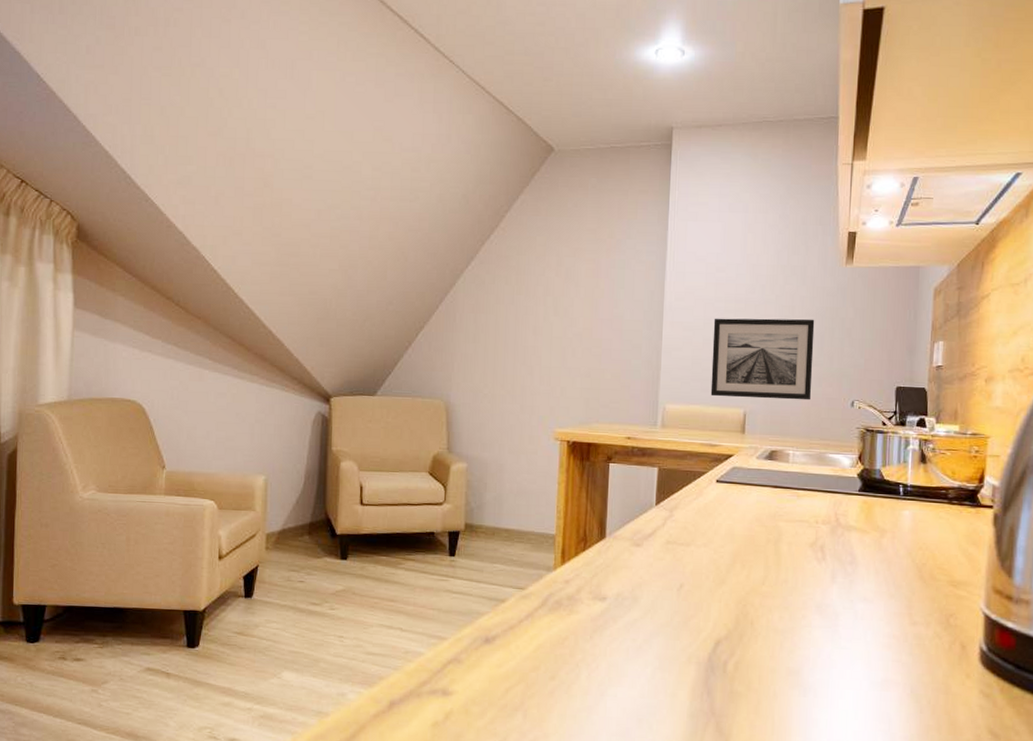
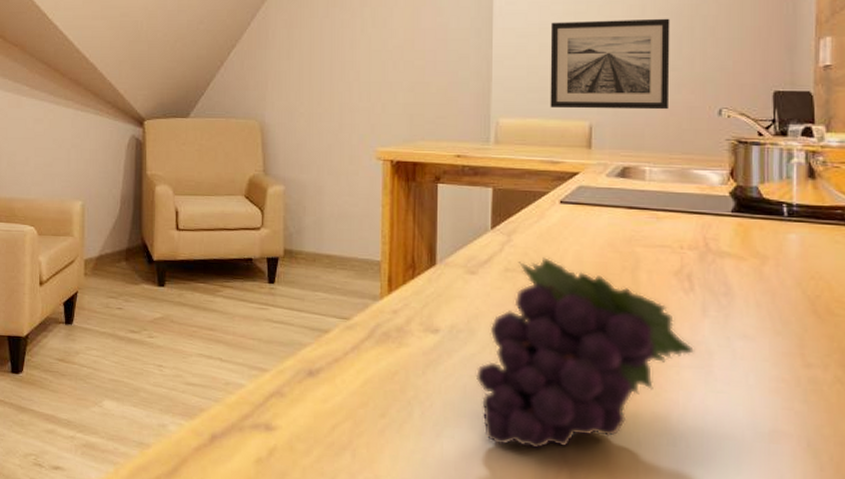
fruit: none [637,531,824,704] -> present [475,257,694,449]

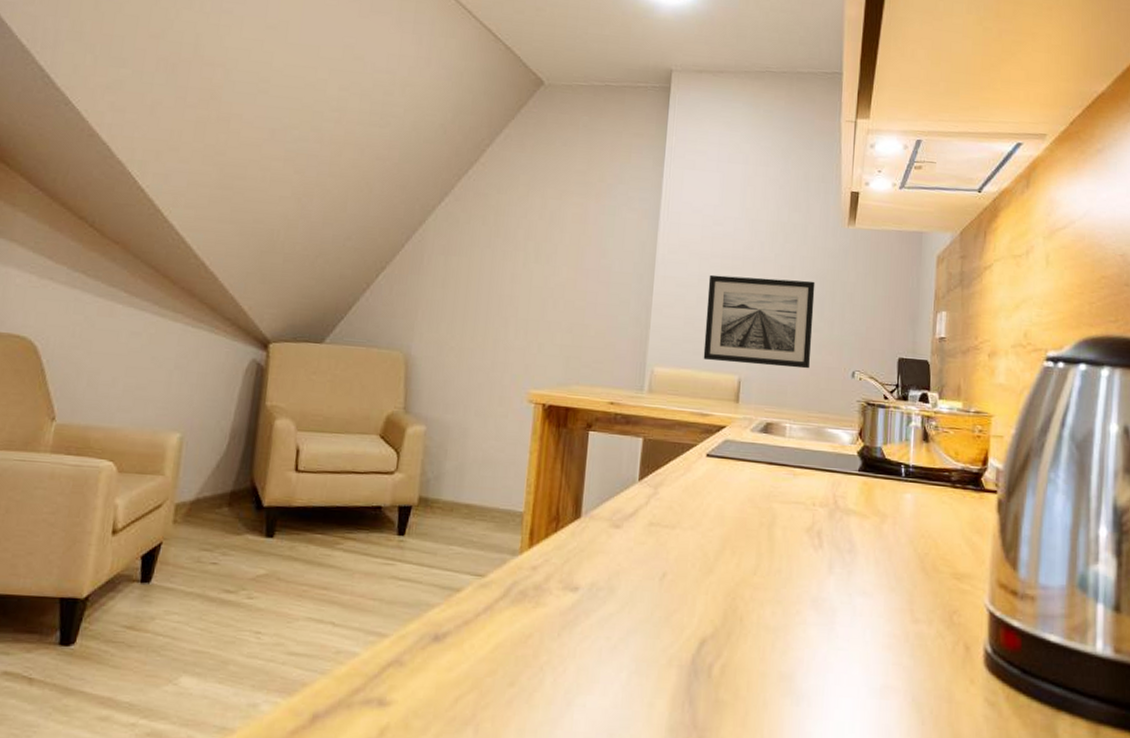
fruit: present [475,257,694,449] -> none [612,512,820,715]

